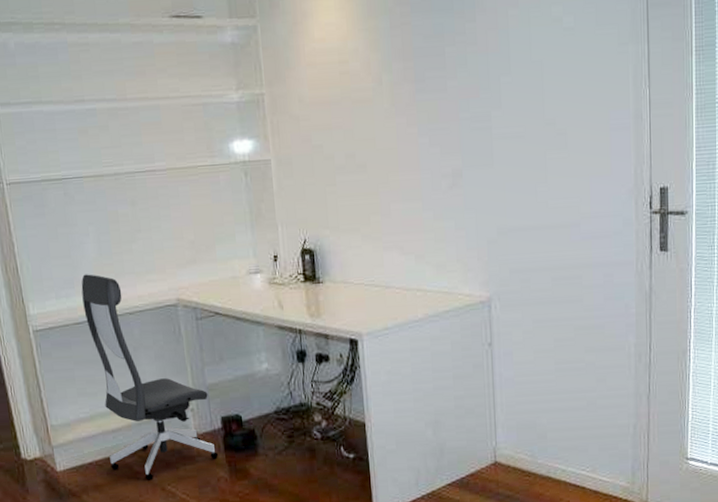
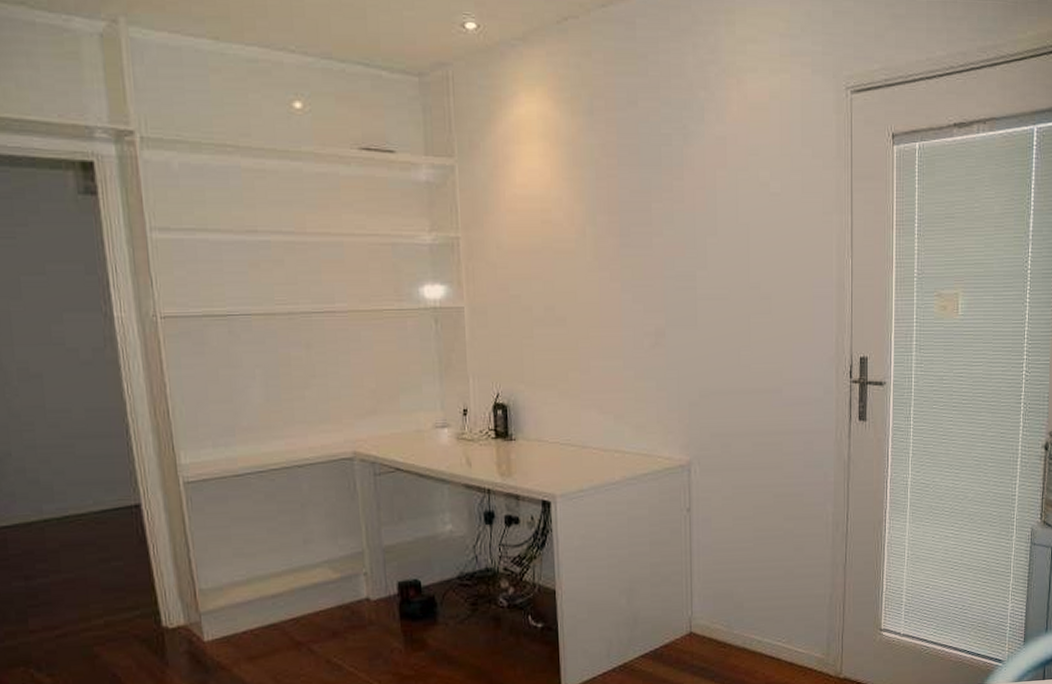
office chair: present [81,274,219,481] -> none [243,421,393,652]

